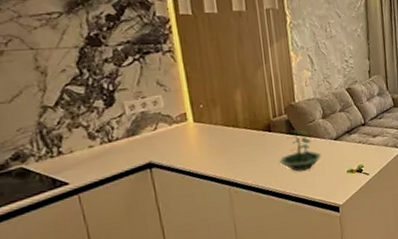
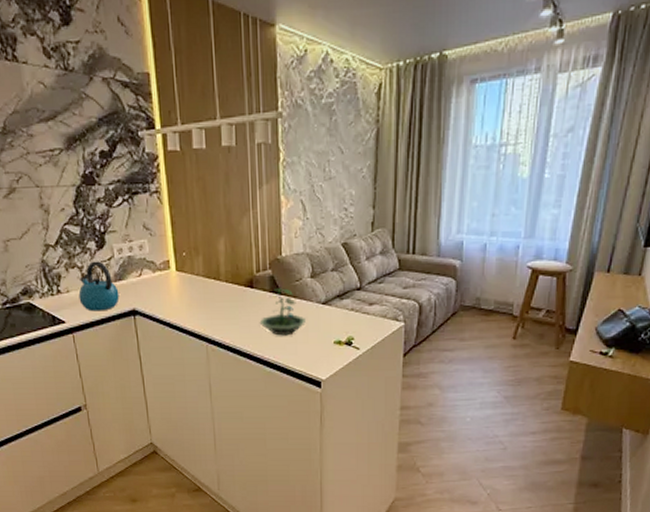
kettle: none [84,118,133,170] -> present [78,261,120,312]

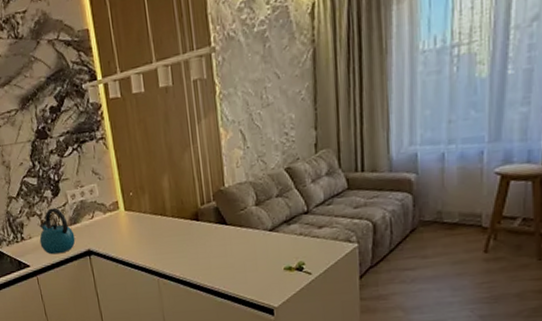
terrarium: present [259,288,306,336] -> none [207,218,253,266]

